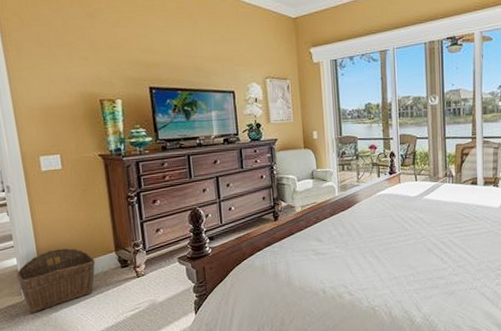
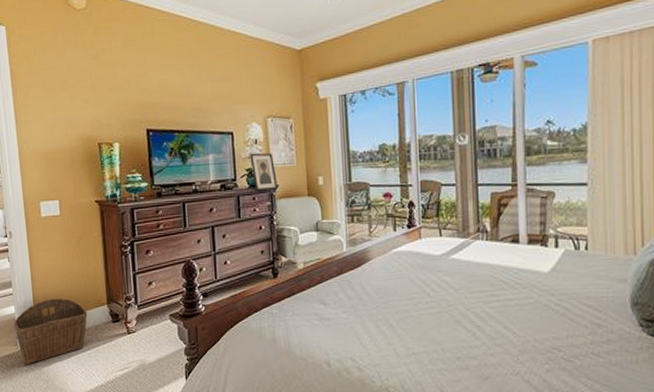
picture frame: none [250,110,278,144] -> present [250,153,279,191]

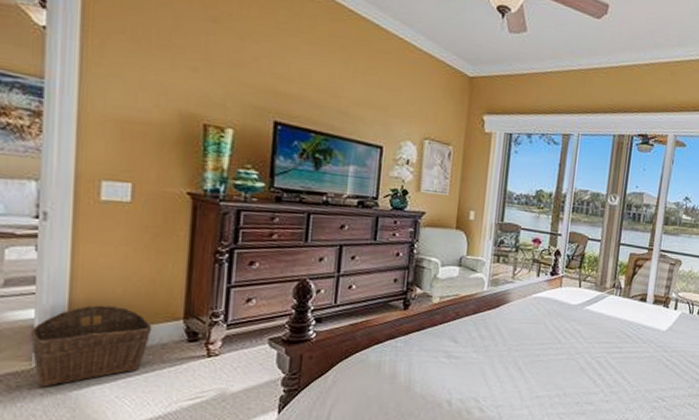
picture frame: present [250,153,279,191] -> none [397,173,426,217]

